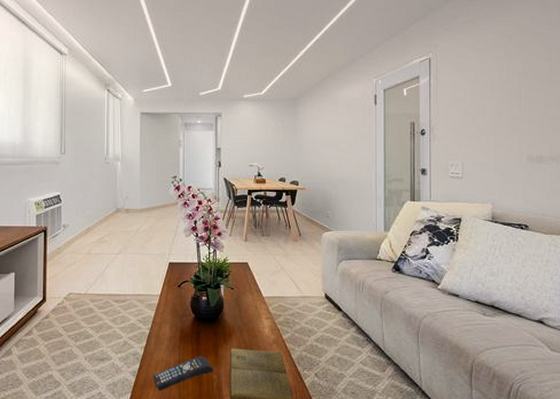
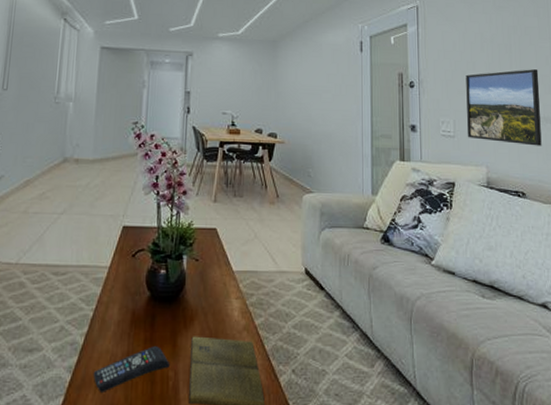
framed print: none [474,112,547,183] -> present [466,69,542,146]

